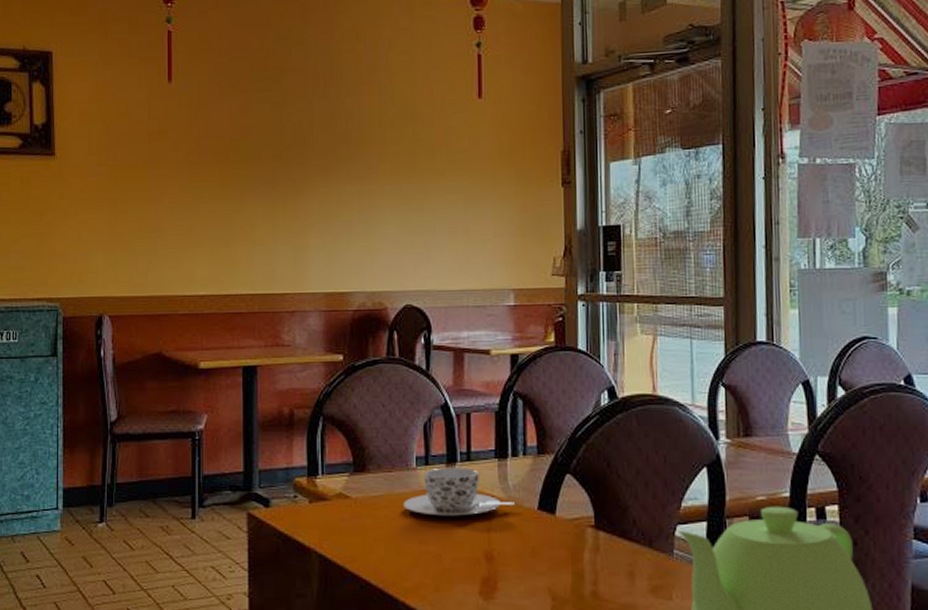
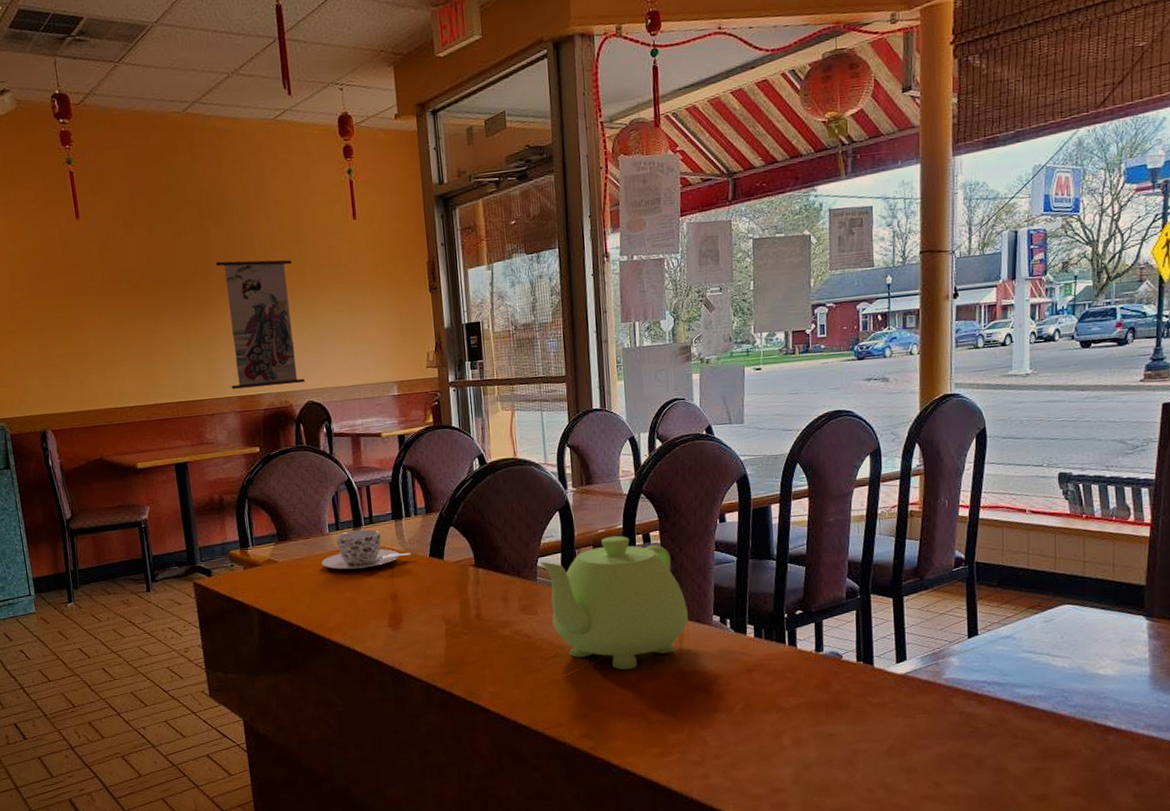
wall scroll: none [316,118,404,285] -> present [216,242,305,389]

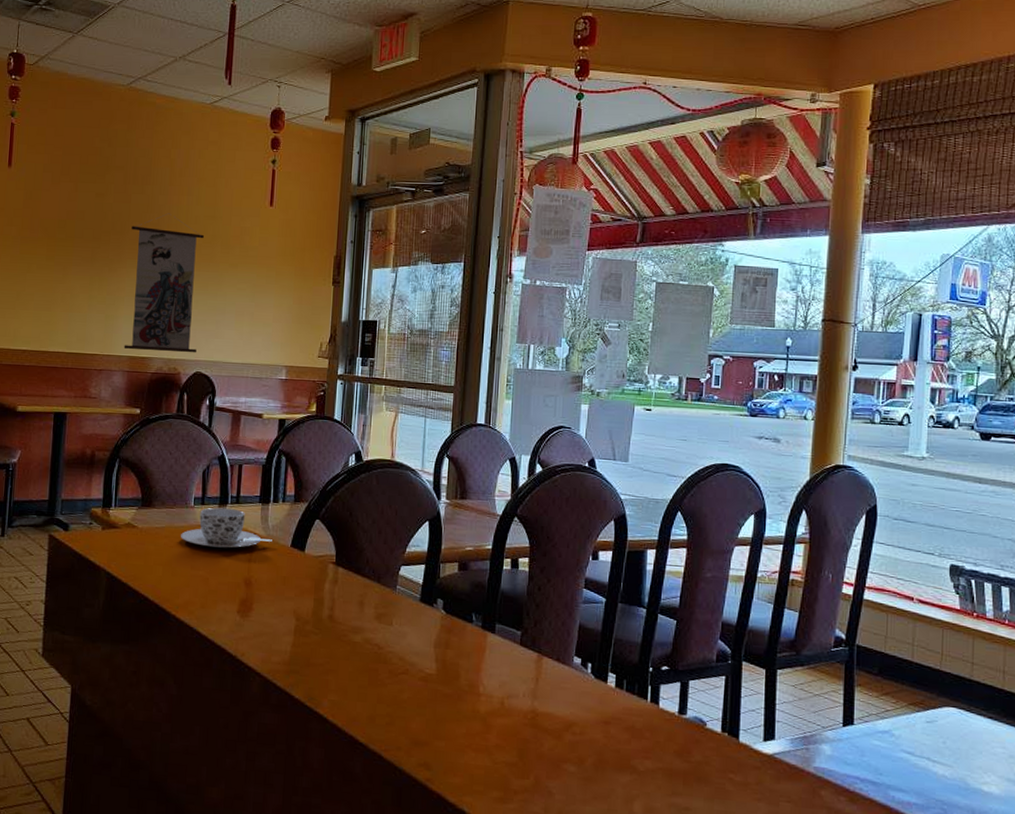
teapot: present [539,535,688,670] -> none [401,555,548,701]

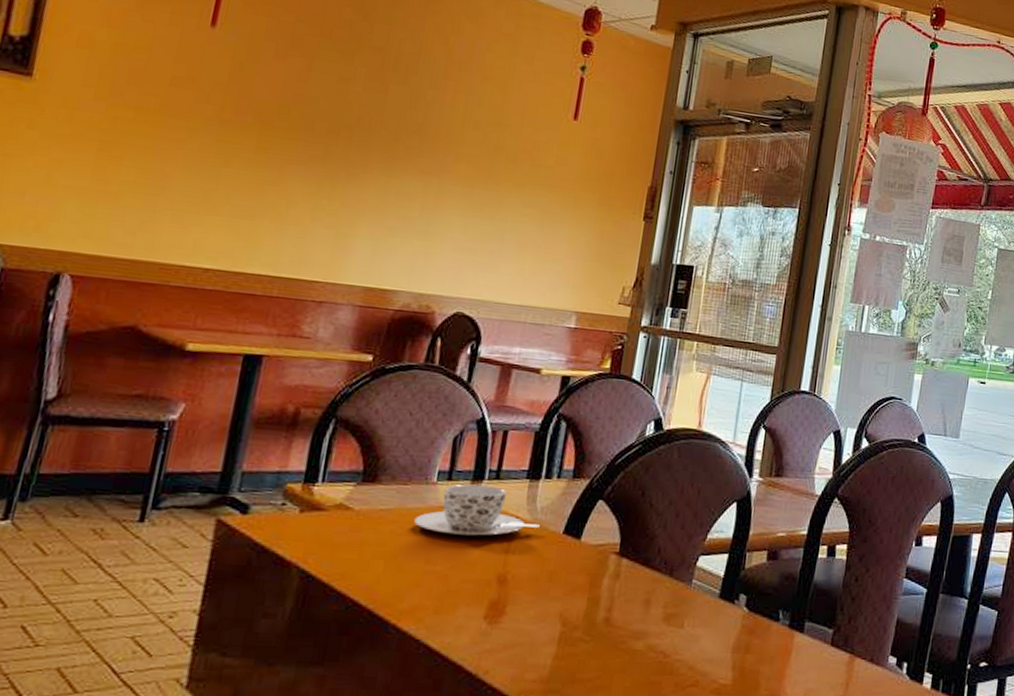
wall scroll: present [123,213,204,353] -> none [357,112,484,289]

